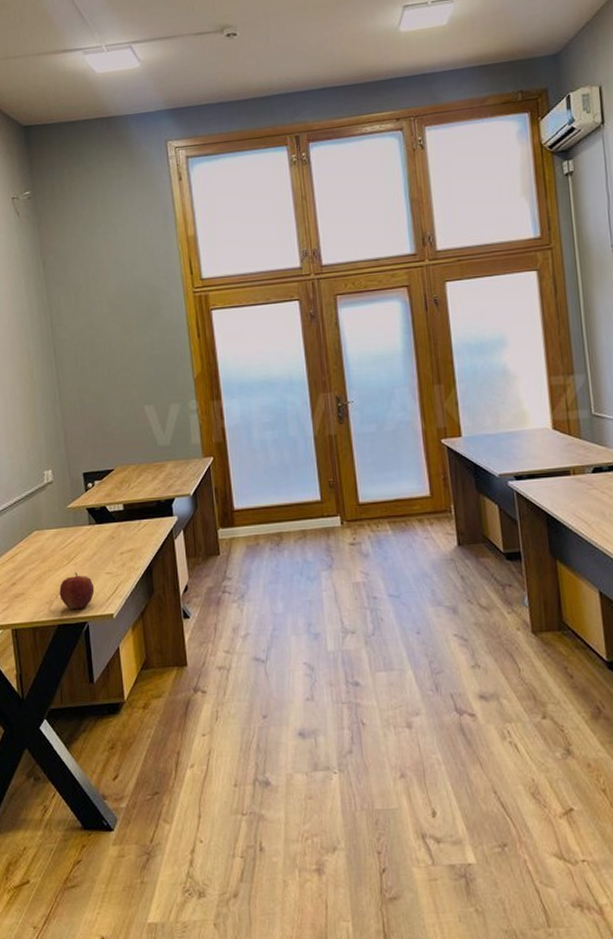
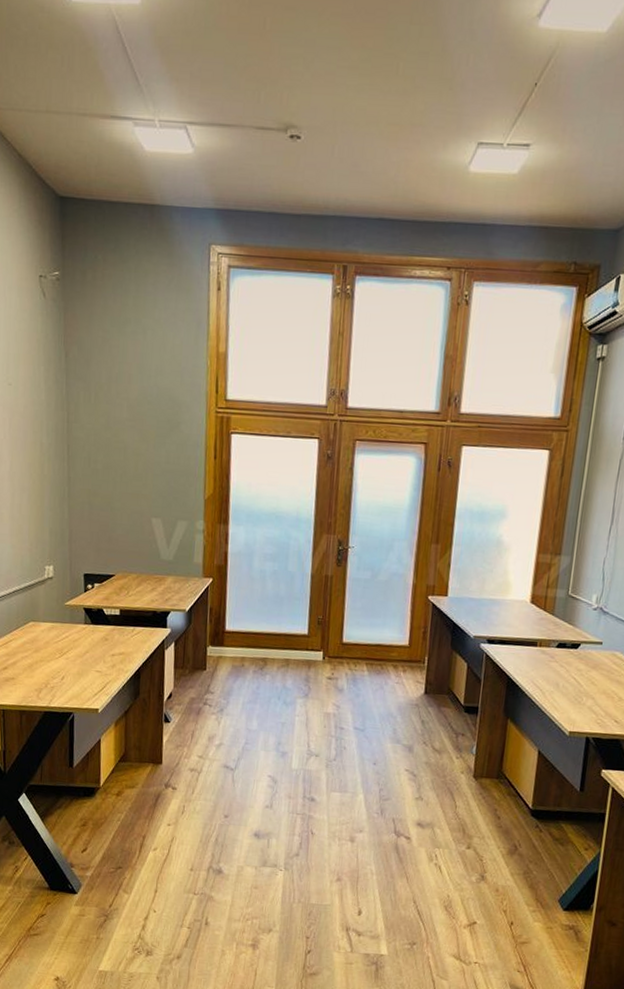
apple: present [59,572,95,610] -> none [49,666,83,701]

